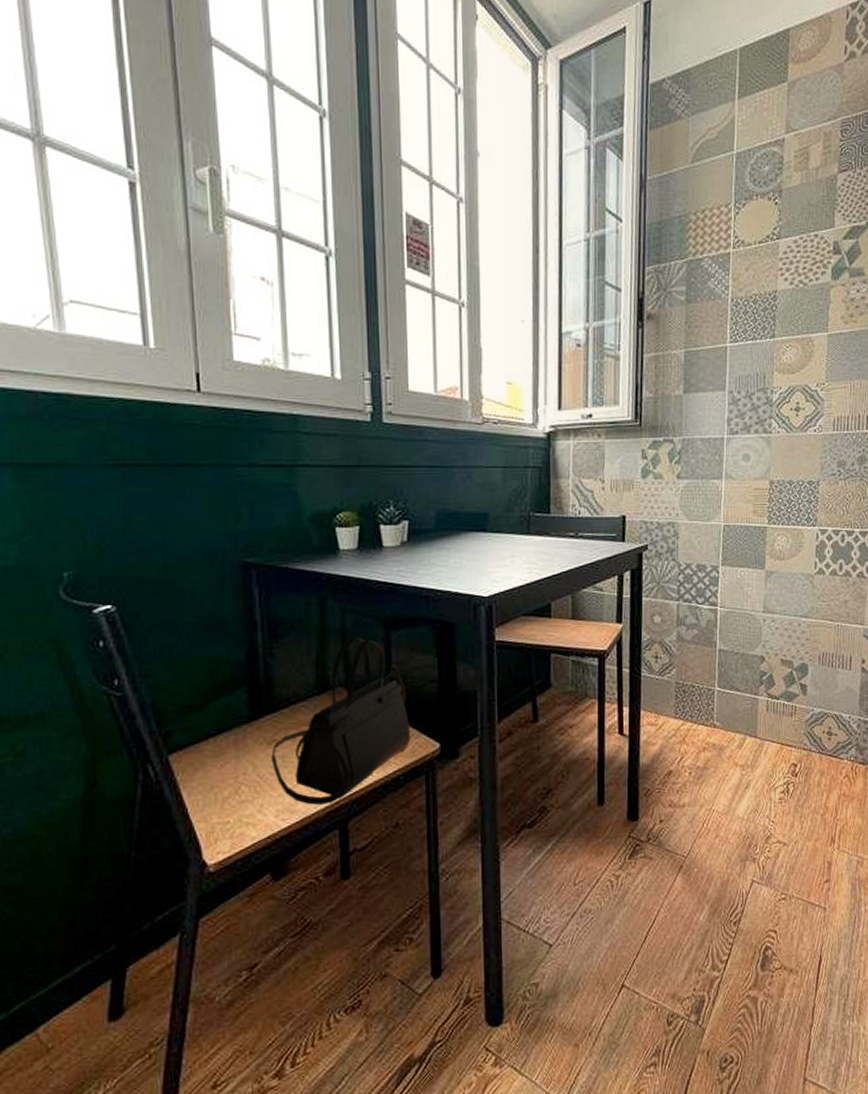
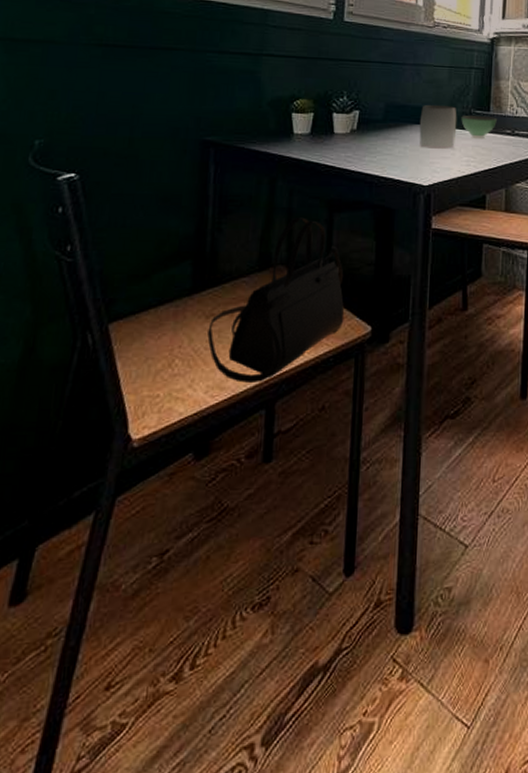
mug: none [474,510,516,558] -> present [419,105,457,150]
bowl: none [518,519,560,543] -> present [460,116,498,138]

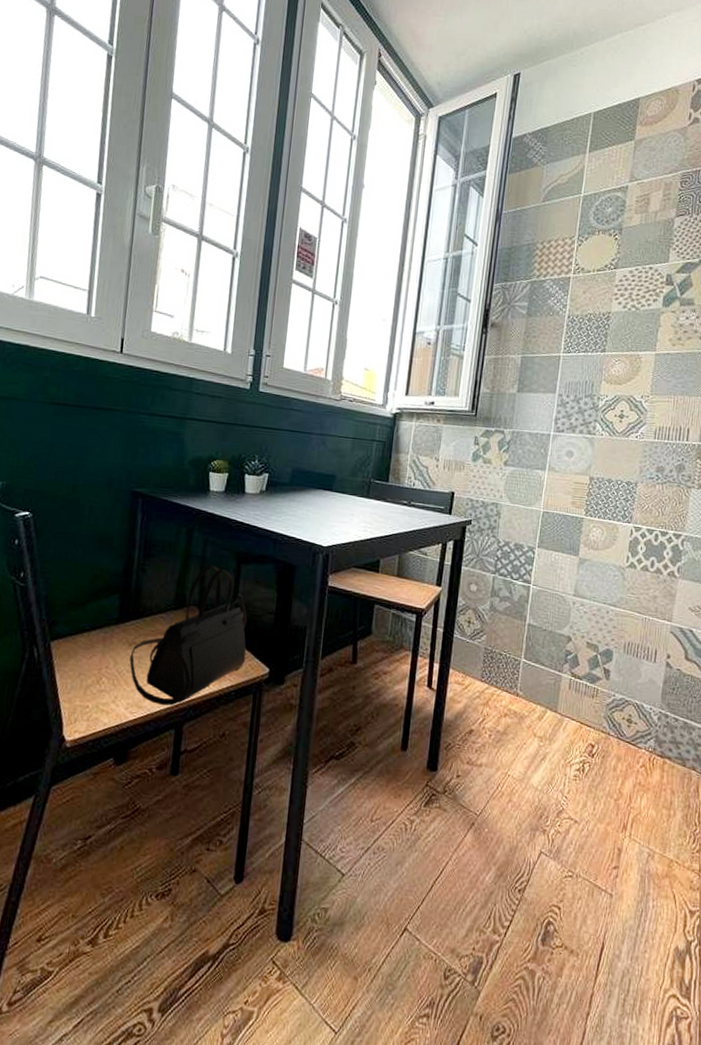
mug: present [419,105,457,150] -> none [321,472,358,515]
bowl: present [460,116,498,138] -> none [360,484,396,507]

